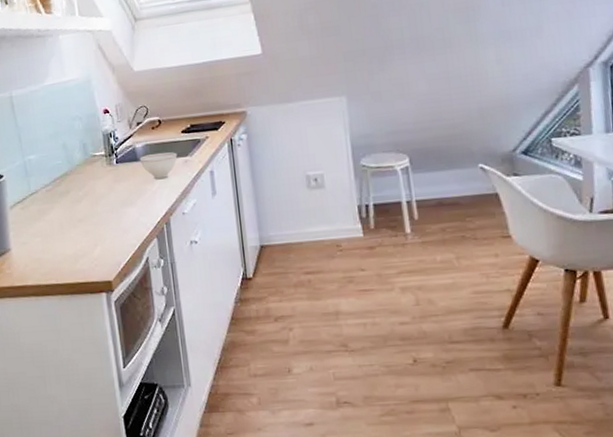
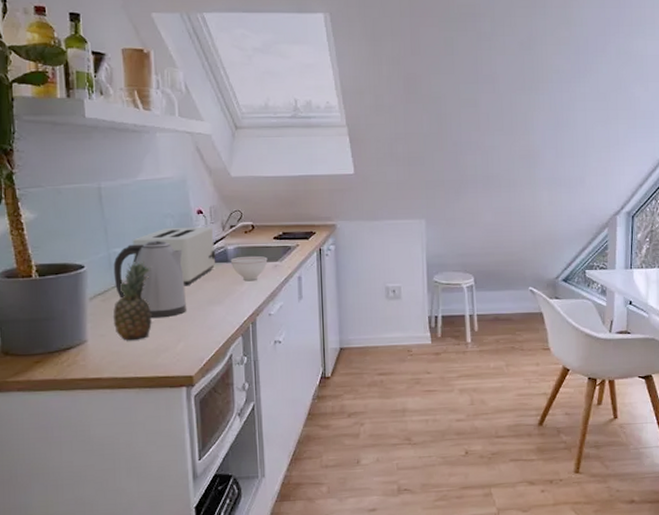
kettle: none [29,144,101,223] -> present [113,240,187,317]
fruit: none [32,165,69,248] -> present [113,260,152,341]
toaster: none [44,125,125,188] -> present [132,226,216,285]

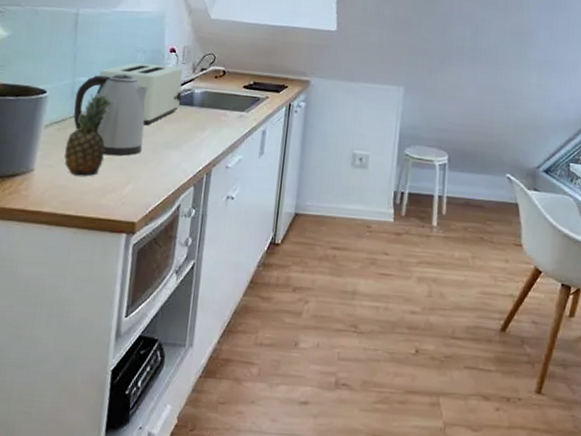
bowl: present [230,255,268,280] -> none [195,102,234,128]

